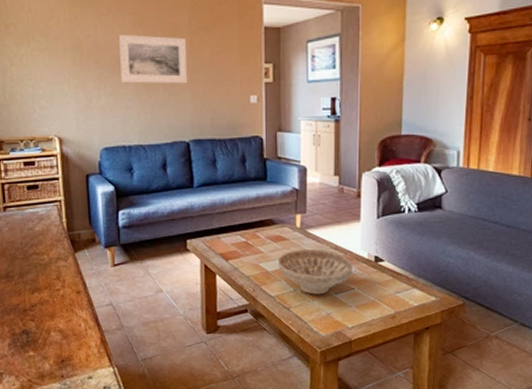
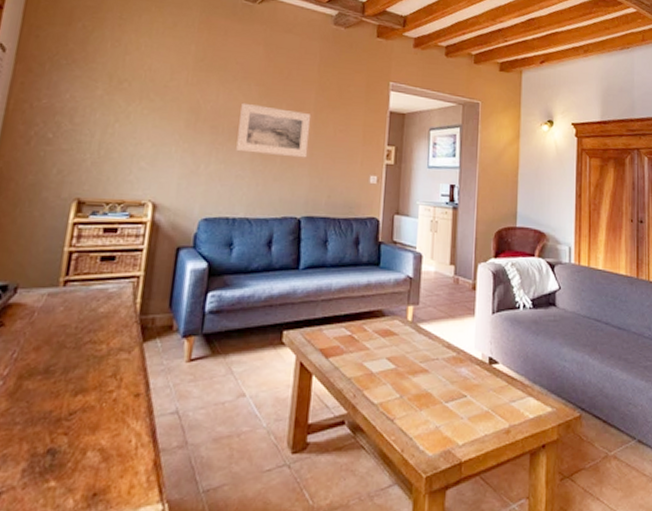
decorative bowl: present [277,249,352,295] -> none [384,347,465,403]

